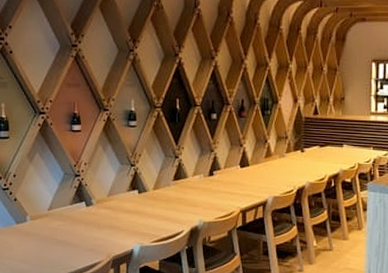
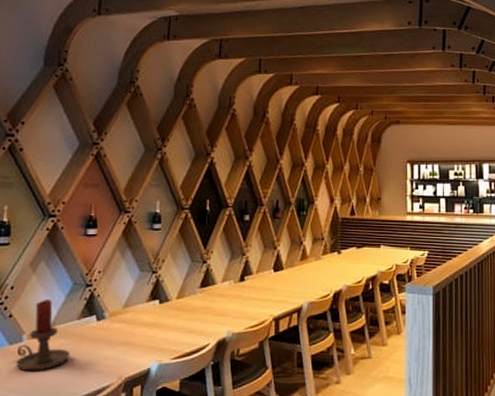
candle holder: none [23,187,67,247] -> present [16,300,71,372]

